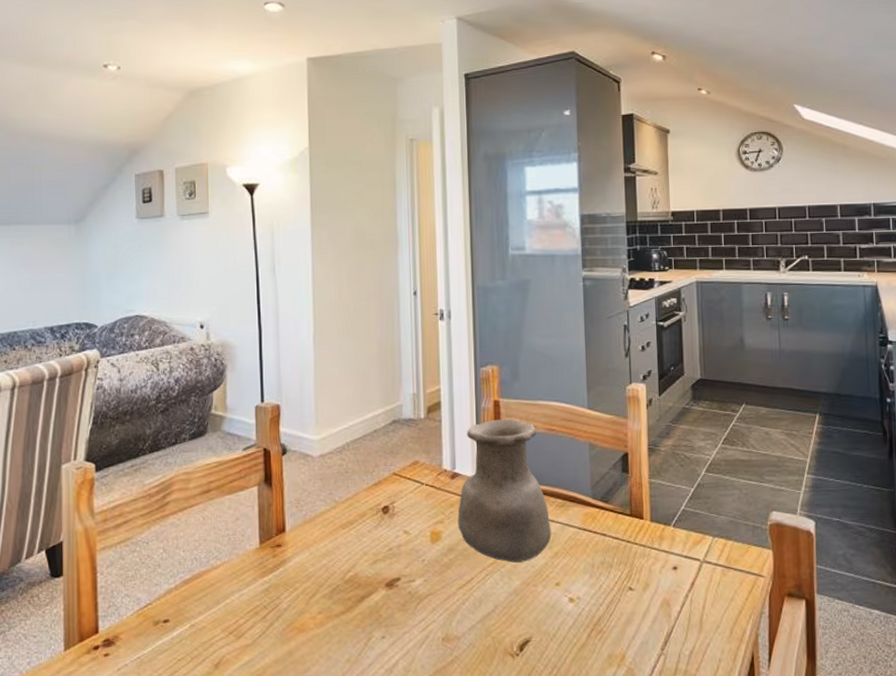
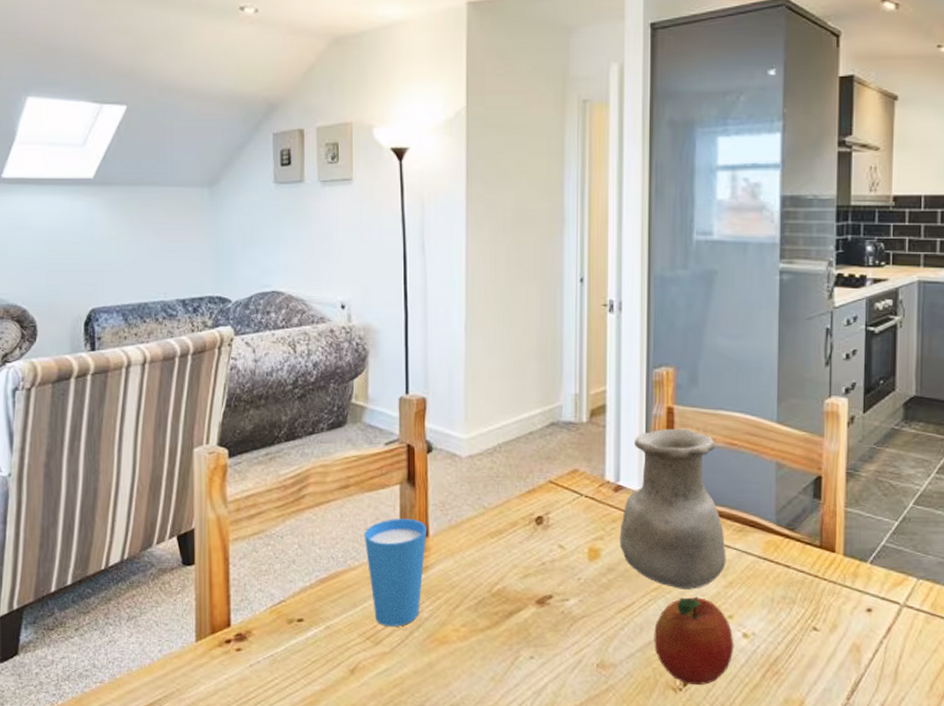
cup: none [225,516,284,620] -> present [364,518,428,627]
fruit: none [492,568,562,649] -> present [654,596,734,685]

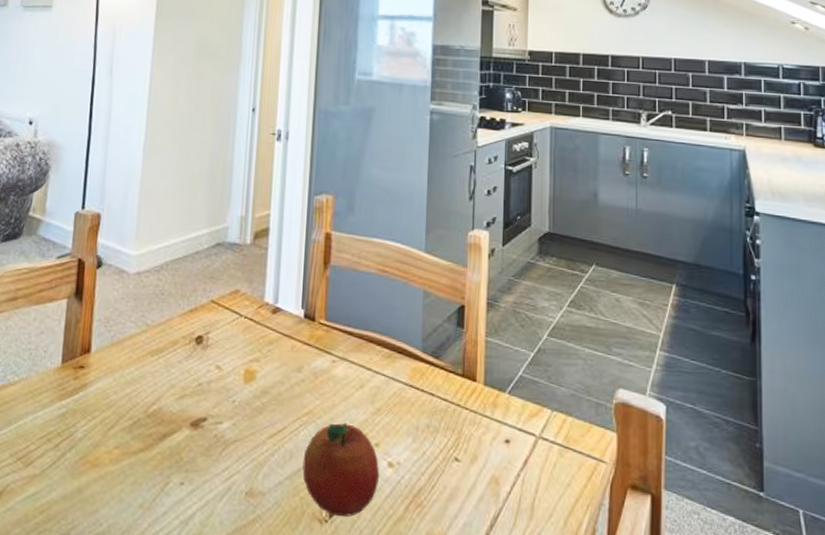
cup: present [364,518,428,627] -> none [26,333,90,447]
vase: present [619,428,726,590] -> none [274,253,375,416]

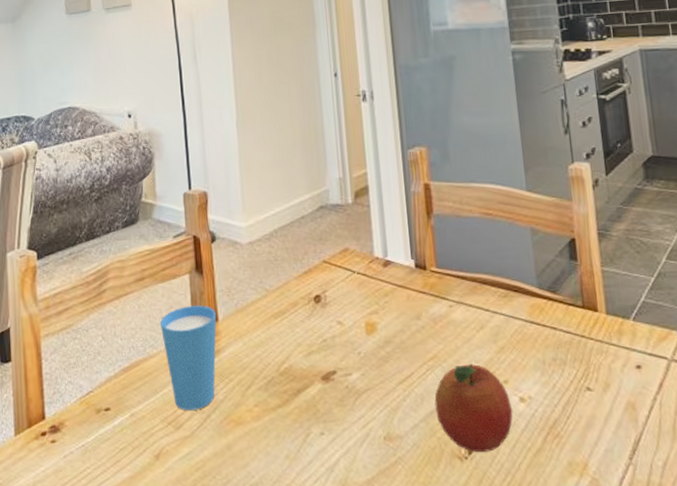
cup: none [26,333,90,447] -> present [159,305,217,410]

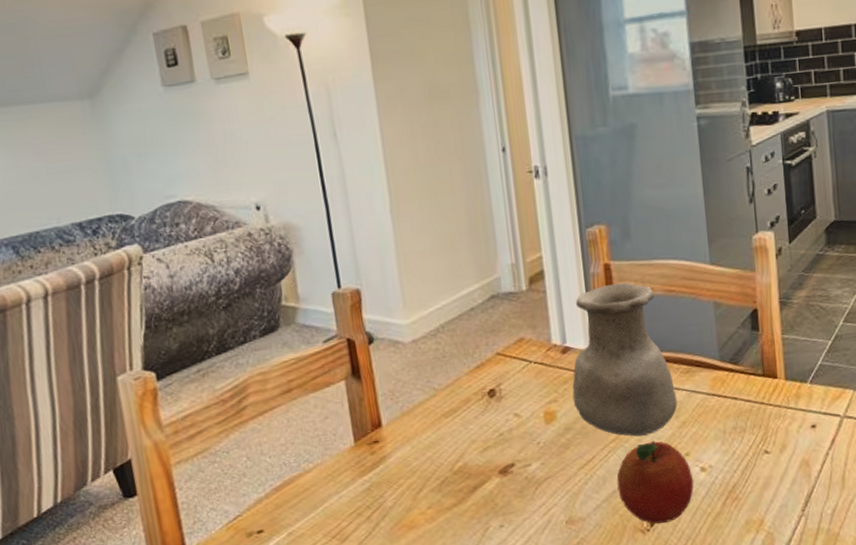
cup: present [159,305,217,410] -> none [314,412,383,522]
vase: none [392,202,496,357] -> present [572,282,678,437]

